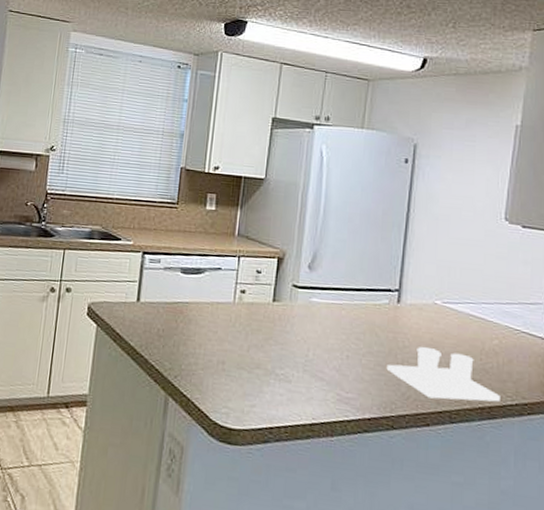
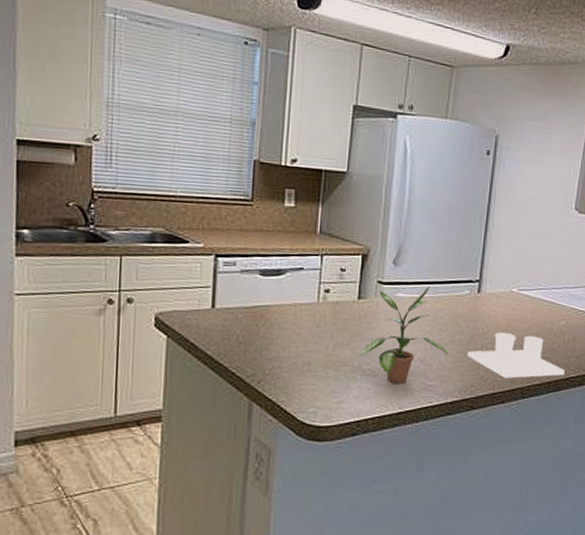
potted plant: none [272,293,366,393] -> present [359,286,449,383]

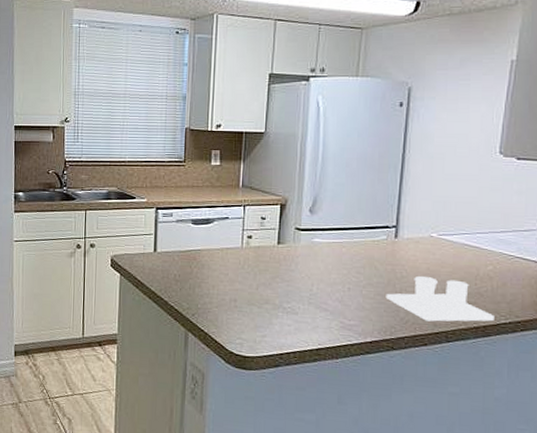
potted plant: present [359,286,449,383] -> none [280,232,367,322]

